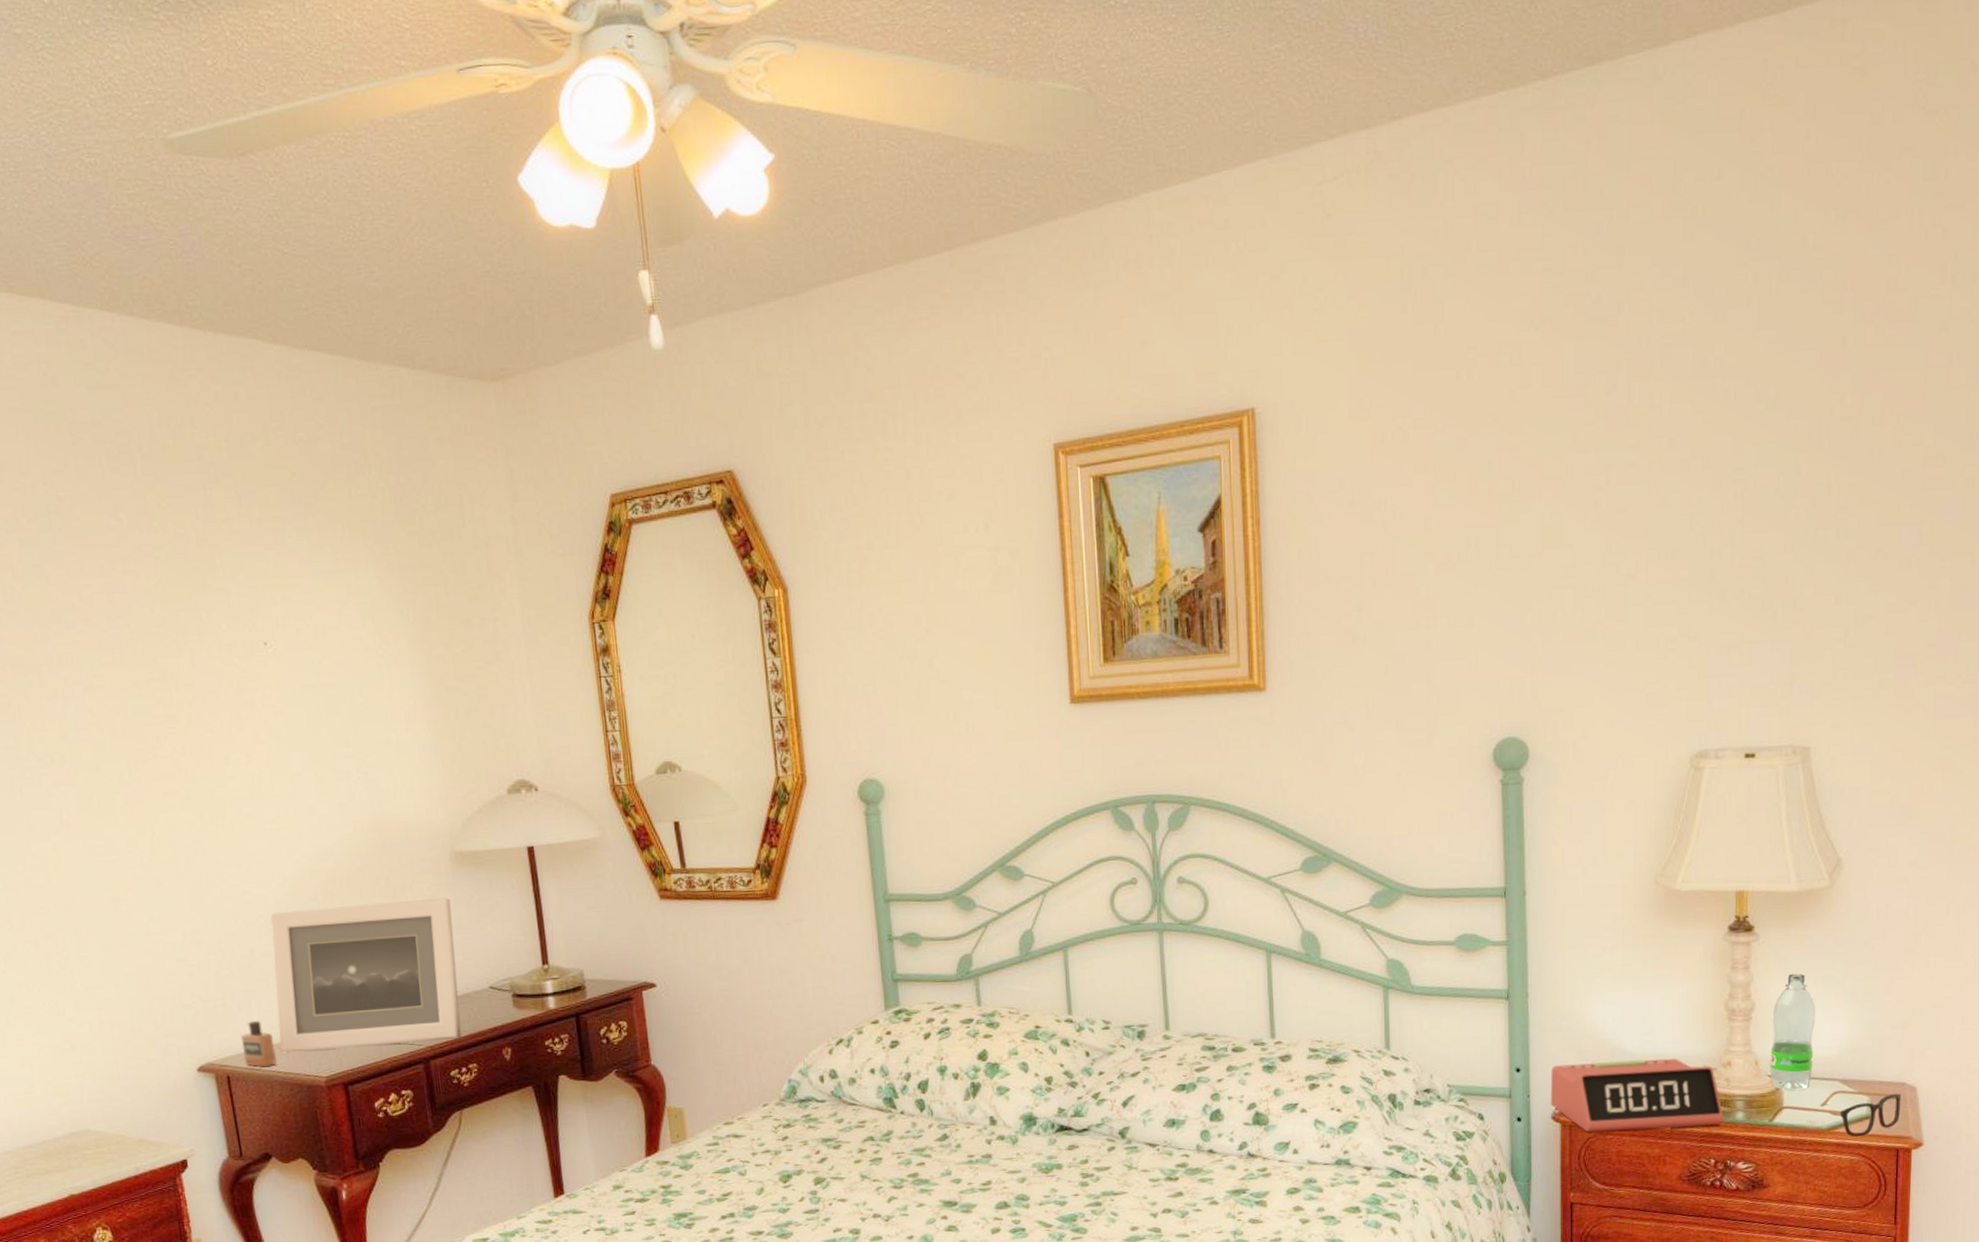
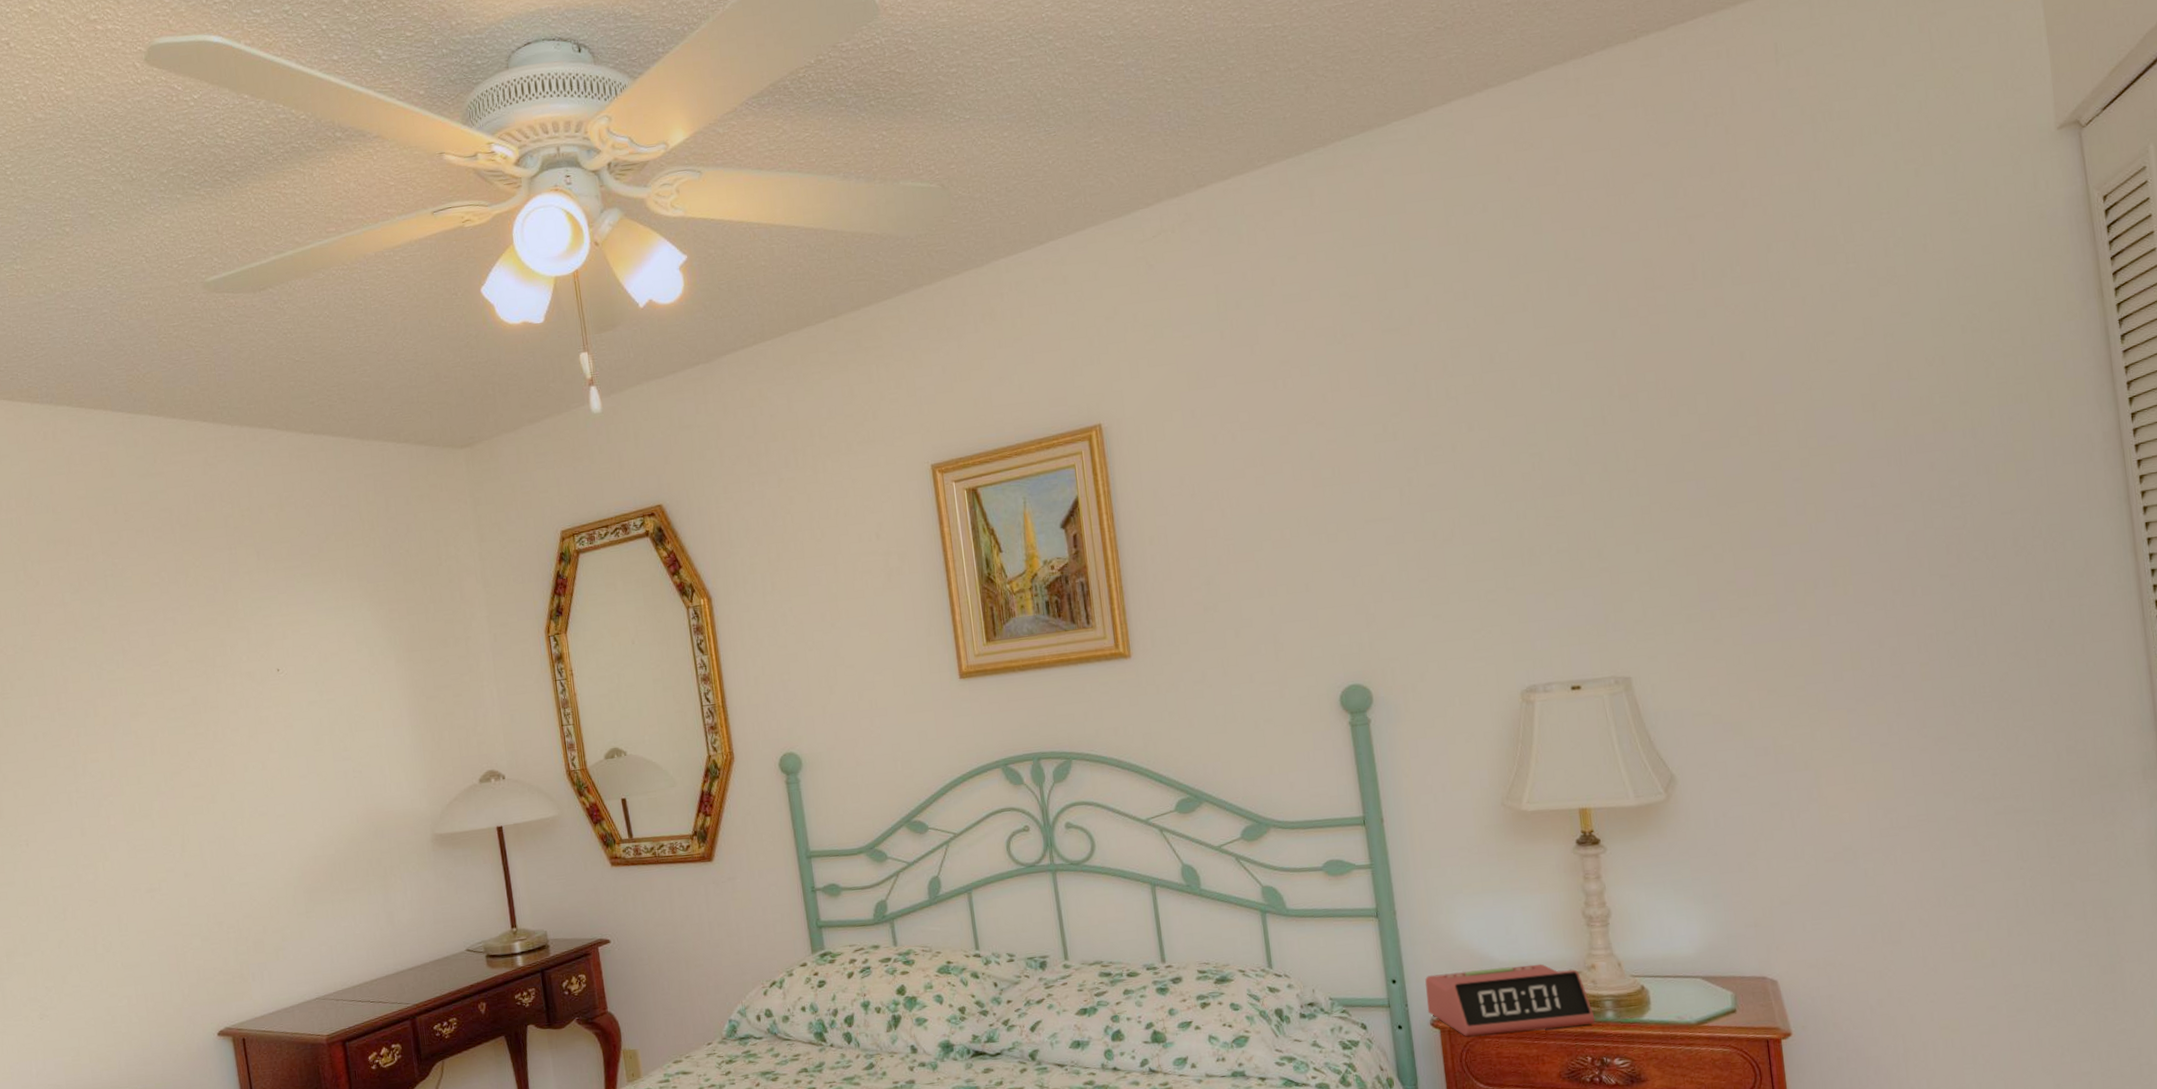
perfume: present [240,1021,277,1068] -> none [254,989,285,1030]
picture frame: present [270,897,462,1053] -> none [280,874,443,1016]
eyeglasses: present [1769,1089,1902,1138] -> none [1638,986,1765,1031]
bottle: present [1770,973,1816,1092] -> none [1628,880,1674,990]

